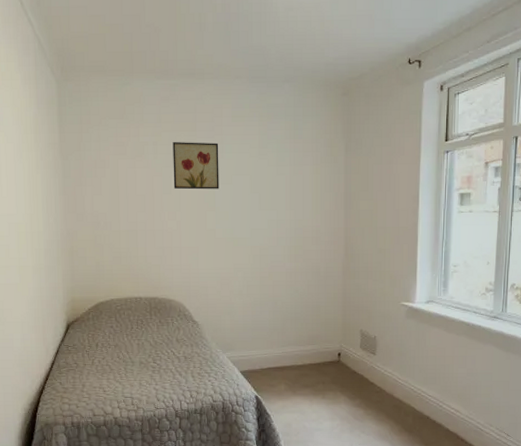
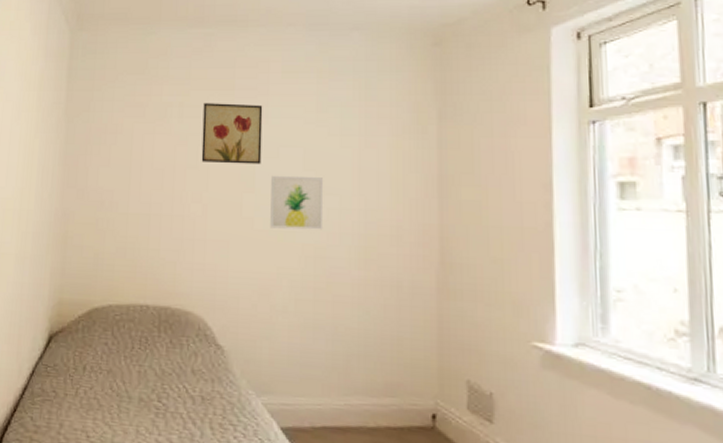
wall art: none [227,197,265,236] -> present [270,175,323,230]

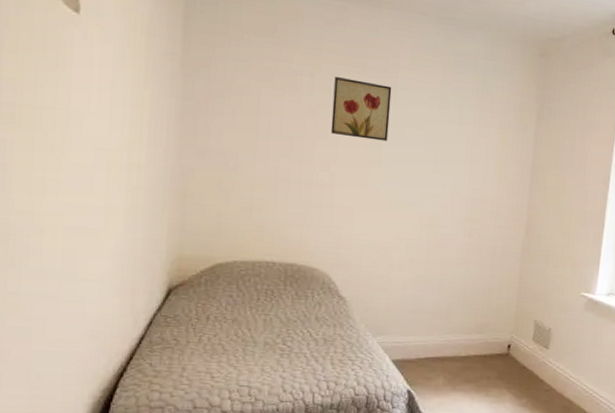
wall art: present [270,175,323,230] -> none [392,152,441,203]

